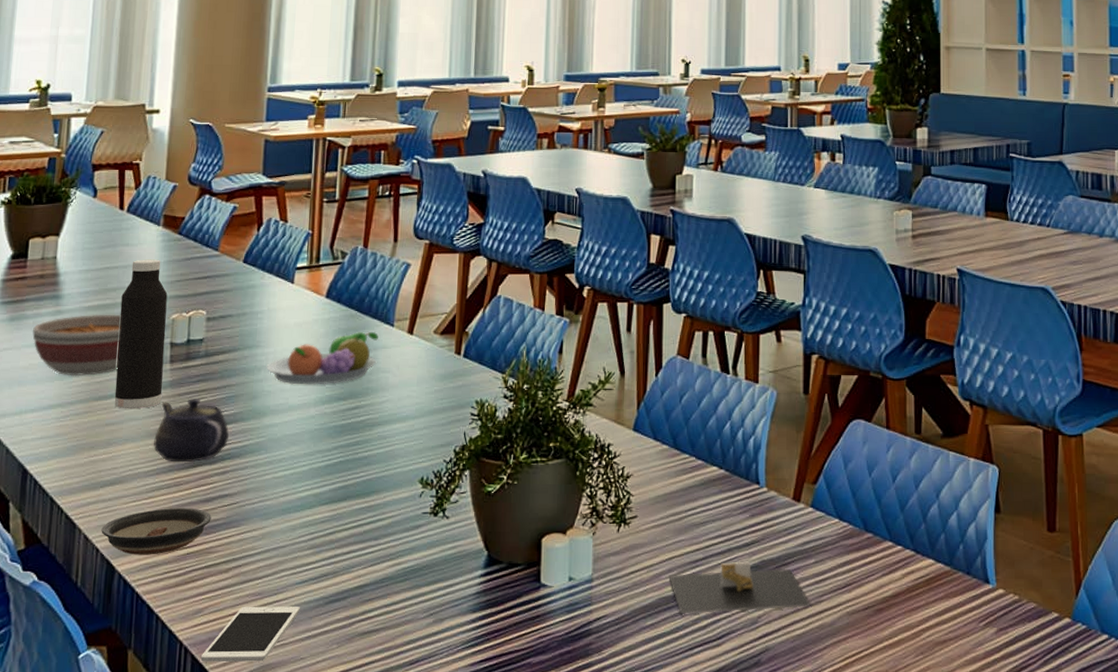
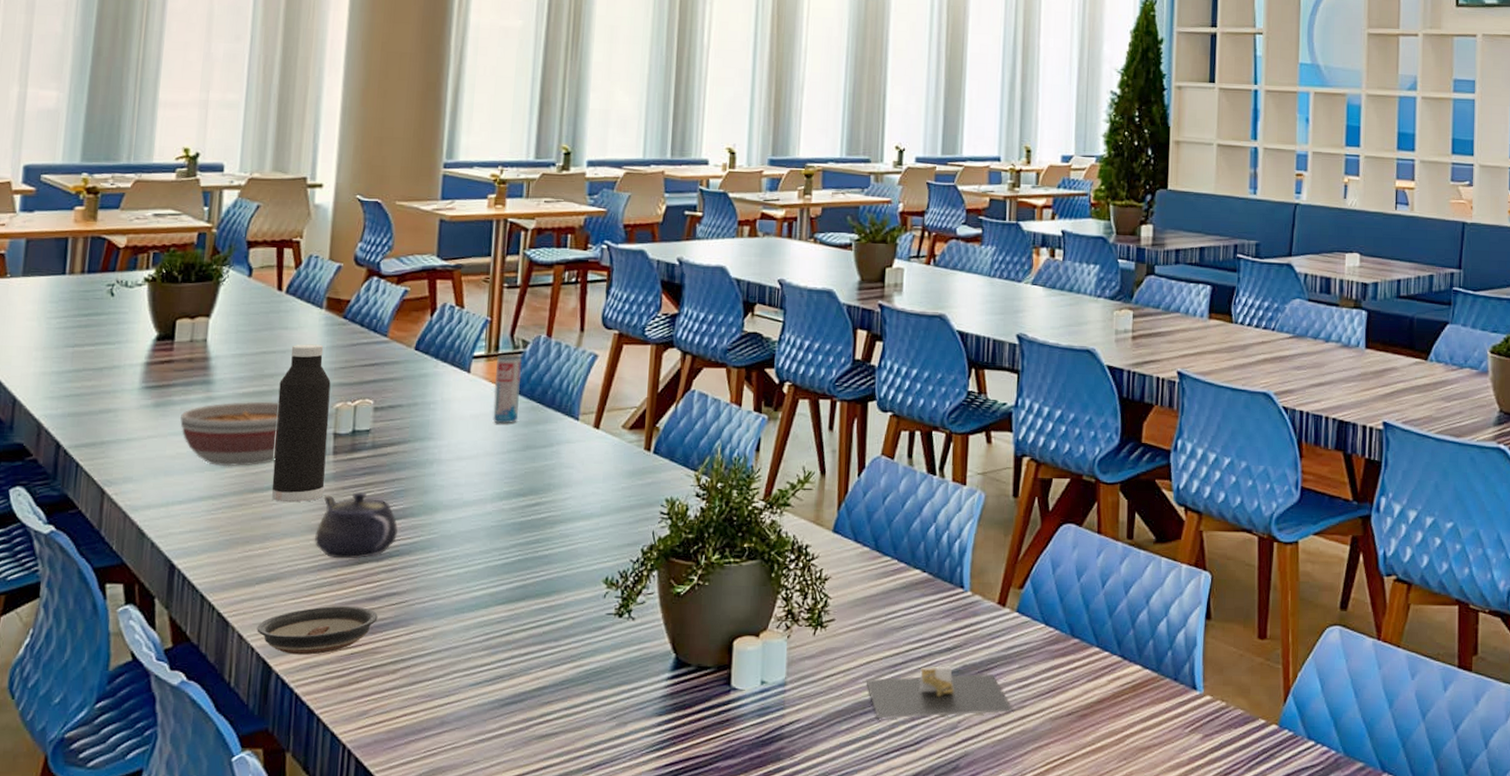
cell phone: present [200,606,300,663] -> none [365,708,473,766]
fruit bowl: present [266,331,378,385] -> none [439,425,562,481]
beverage can: none [315,265,341,331] -> present [493,355,522,424]

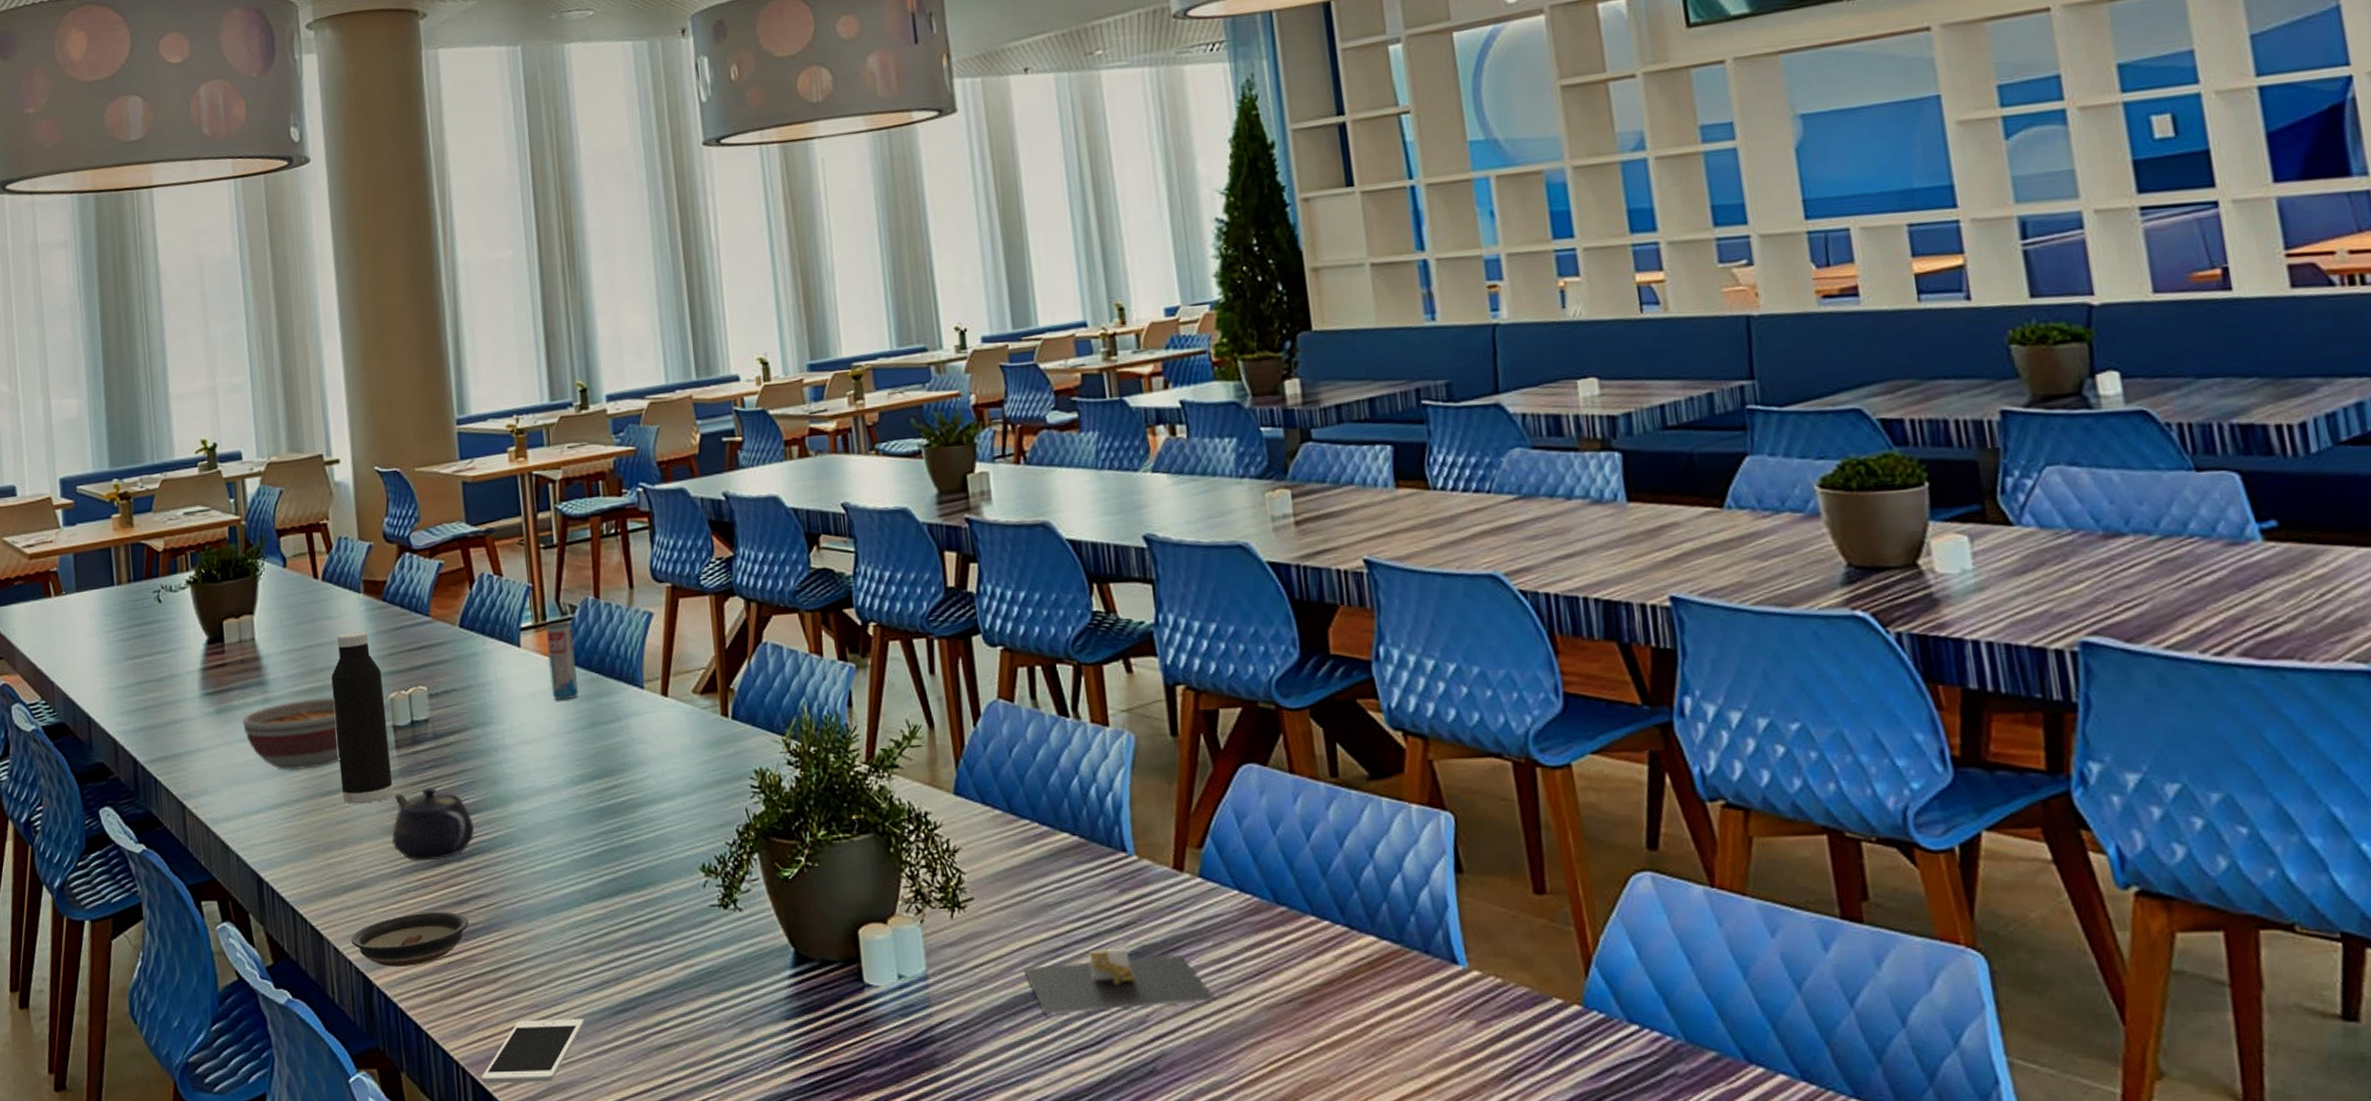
cell phone: none [365,708,473,766] -> present [481,1019,584,1084]

